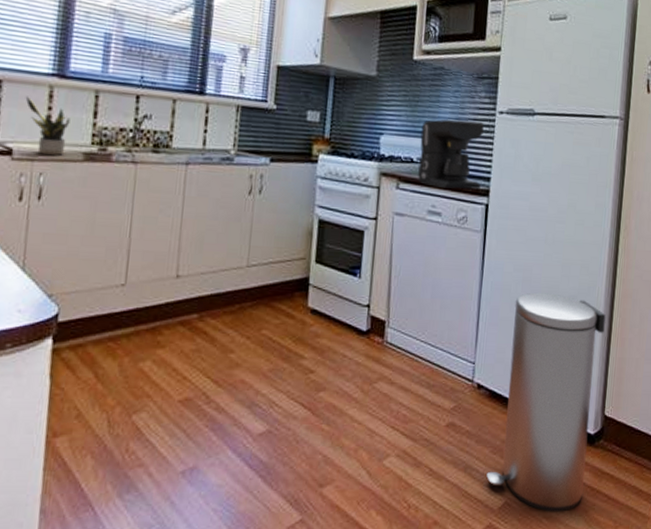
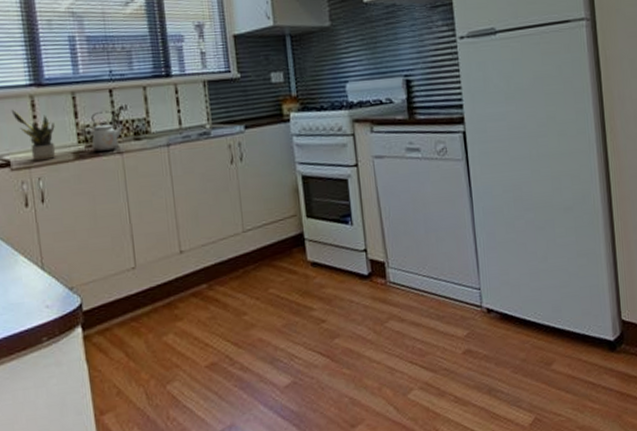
kettle: none [105,115,144,159] -> present [90,110,124,153]
coffee maker: present [418,119,484,190] -> none [384,50,454,125]
pedal bin: present [486,292,606,512] -> none [510,208,613,422]

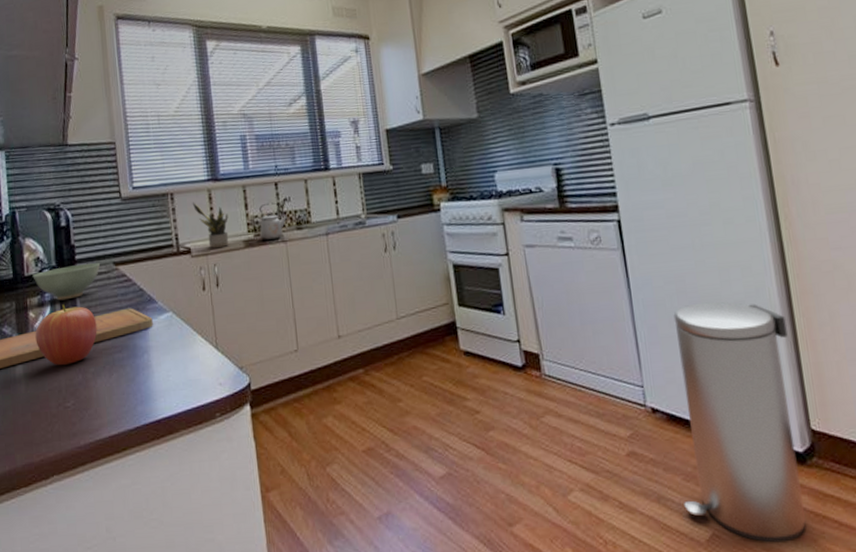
pedal bin: none [510,208,613,422] -> present [673,302,806,543]

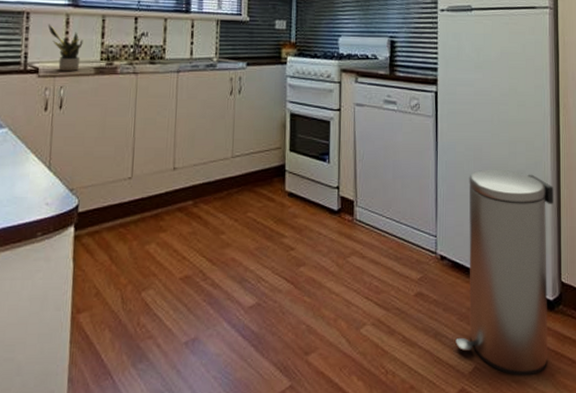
kettle: present [258,202,288,241] -> none [111,35,143,71]

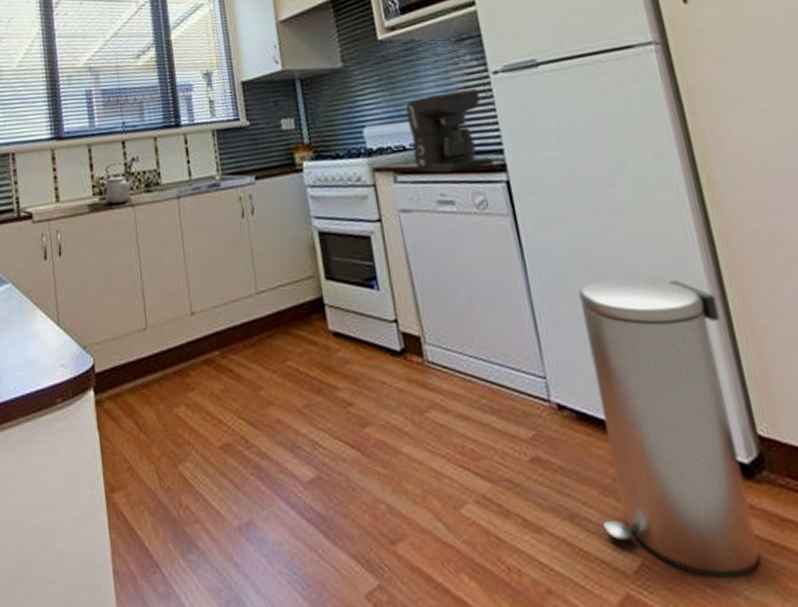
potted plant: present [47,24,83,72] -> none [34,162,73,214]
kettle: none [111,35,143,71] -> present [104,162,136,205]
coffee maker: none [373,19,429,81] -> present [405,87,494,173]

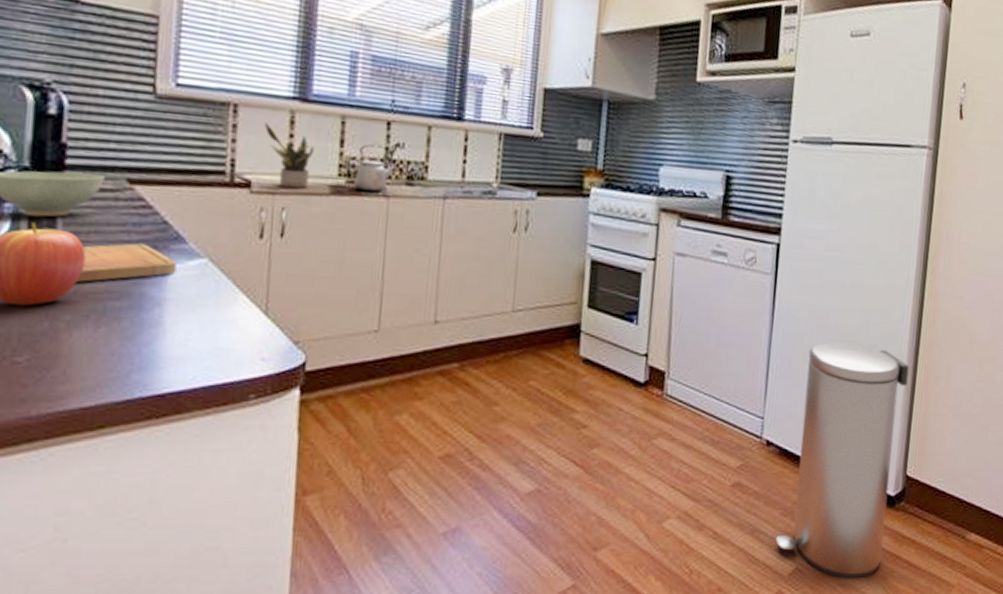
potted plant: none [34,162,73,214] -> present [264,122,314,189]
coffee maker: present [405,87,494,173] -> none [701,148,776,227]

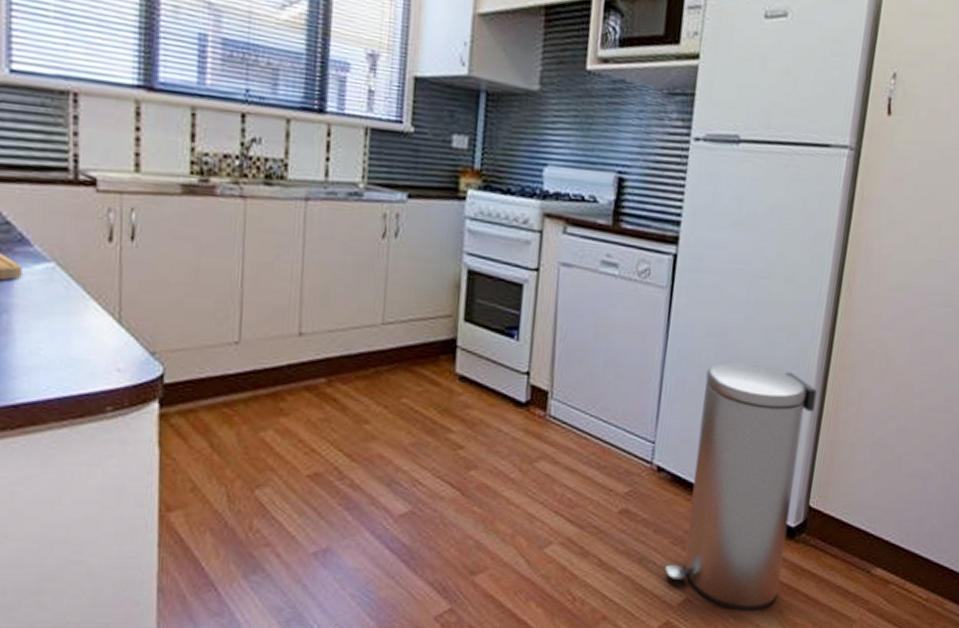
potted plant: present [264,122,314,189] -> none [107,113,163,188]
kettle: present [353,144,397,193] -> none [207,138,253,193]

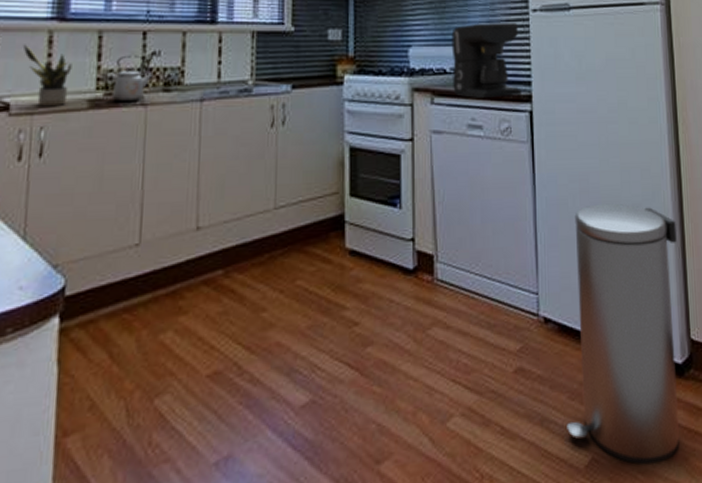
potted plant: none [107,113,163,188] -> present [22,44,72,107]
kettle: none [207,138,253,193] -> present [111,55,153,103]
coffee maker: none [590,146,675,236] -> present [451,22,522,99]

